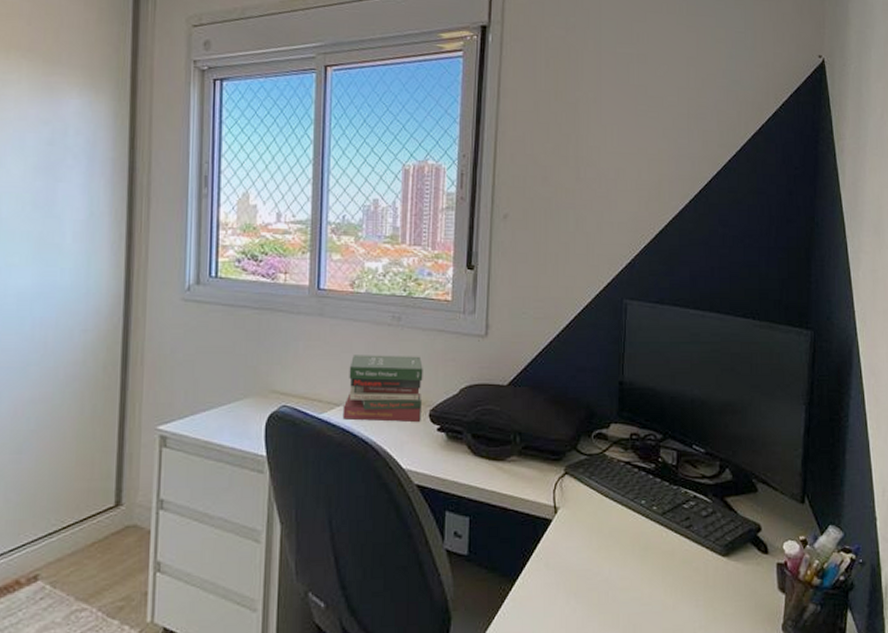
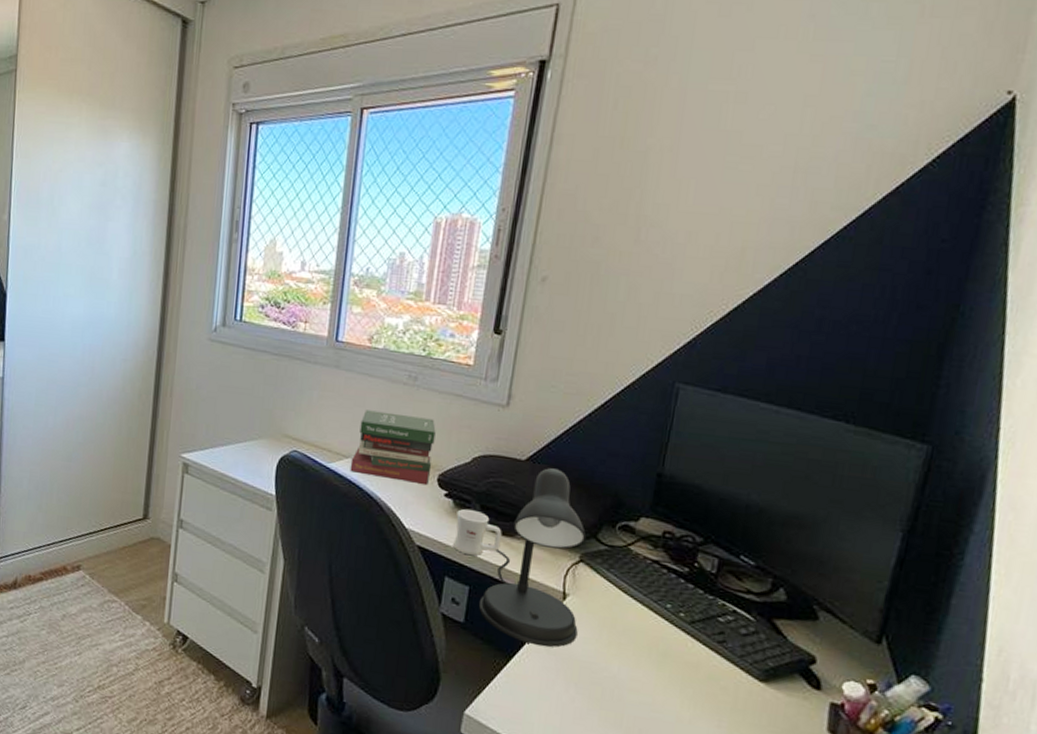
mug: none [450,439,494,486] -> present [453,508,502,556]
desk lamp: none [479,390,571,564] -> present [478,468,587,648]

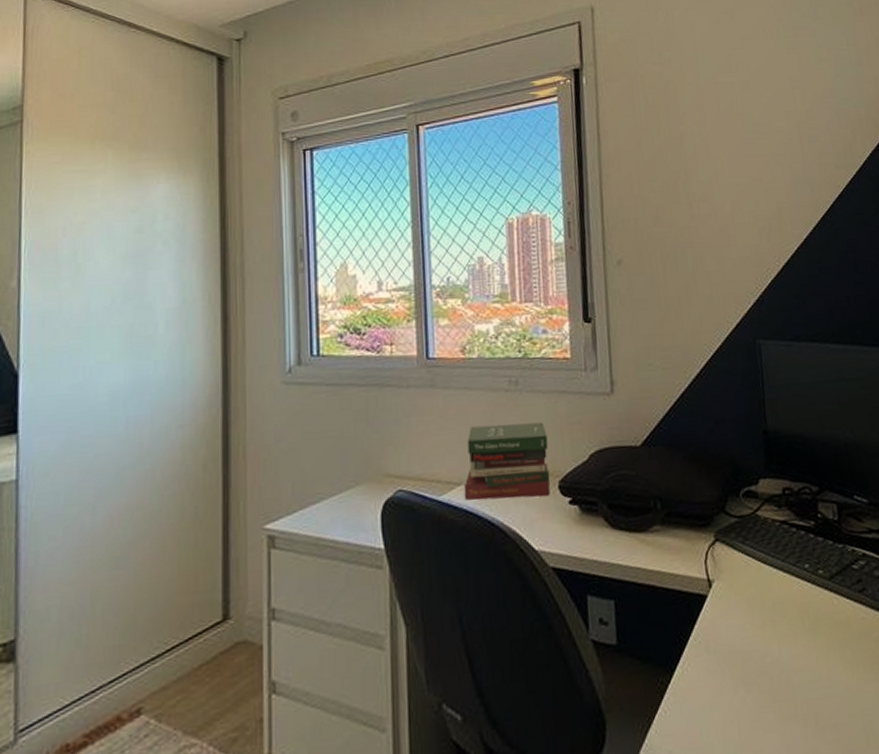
mug: present [453,508,502,556] -> none [585,511,636,565]
desk lamp: present [478,468,587,648] -> none [624,448,732,649]

